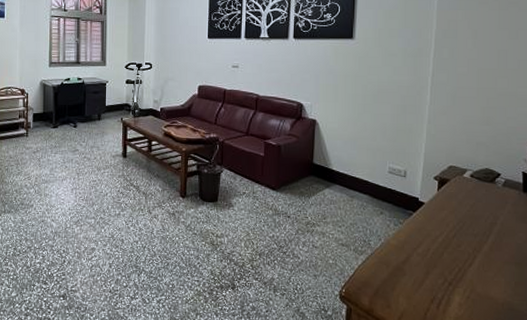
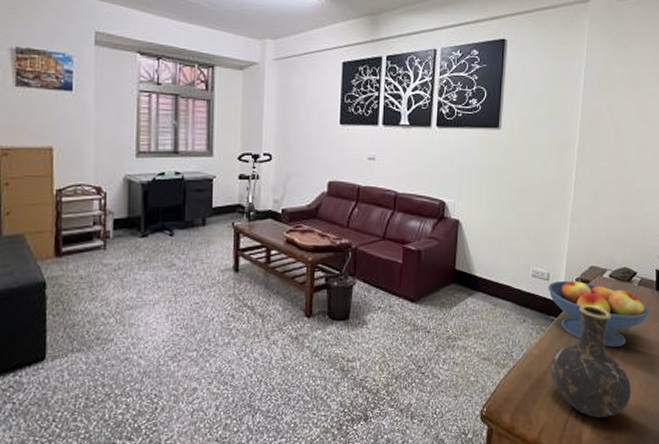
fruit bowl: none [405,178,516,245] -> present [548,280,649,348]
vase: none [409,202,498,311] -> present [550,305,632,418]

